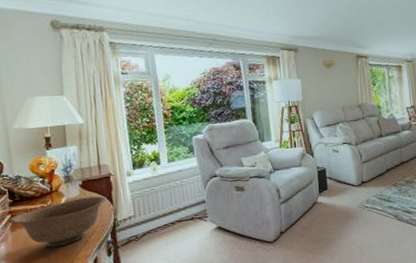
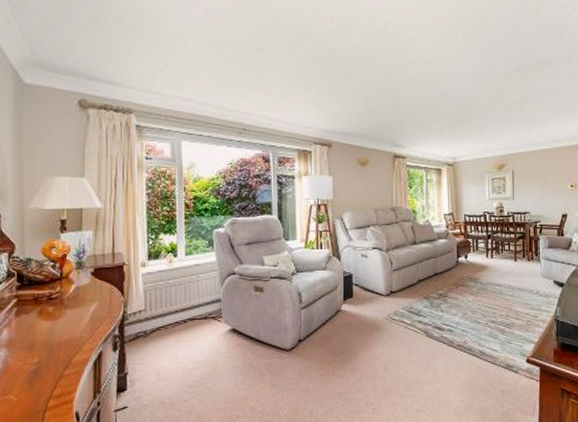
bowl: present [10,195,107,248] -> none [16,285,118,338]

